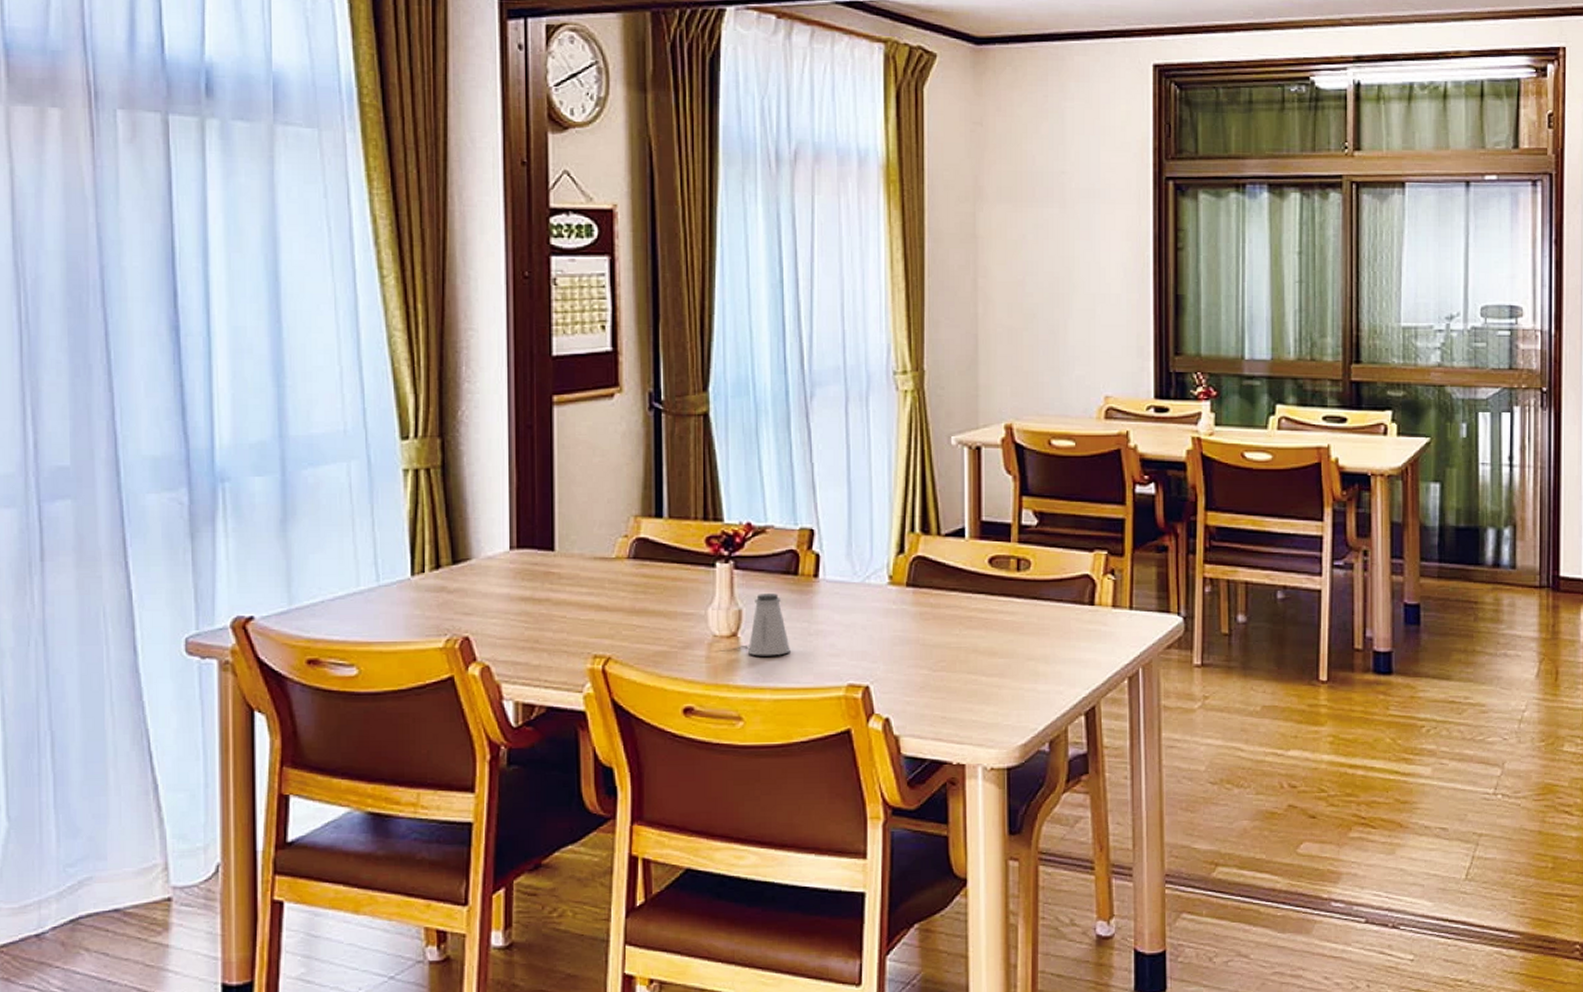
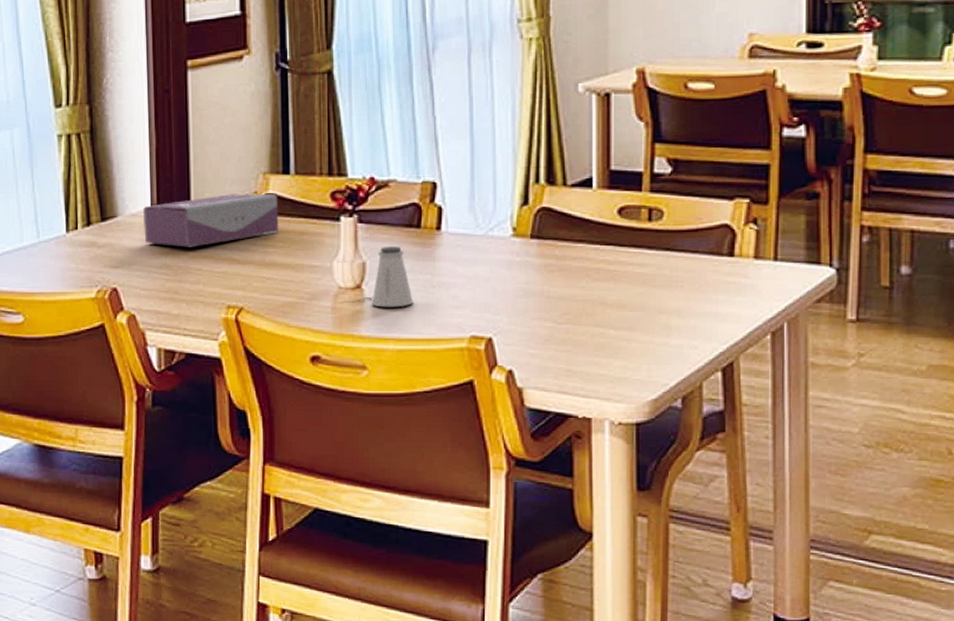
tissue box: none [501,537,651,593] -> present [143,193,279,247]

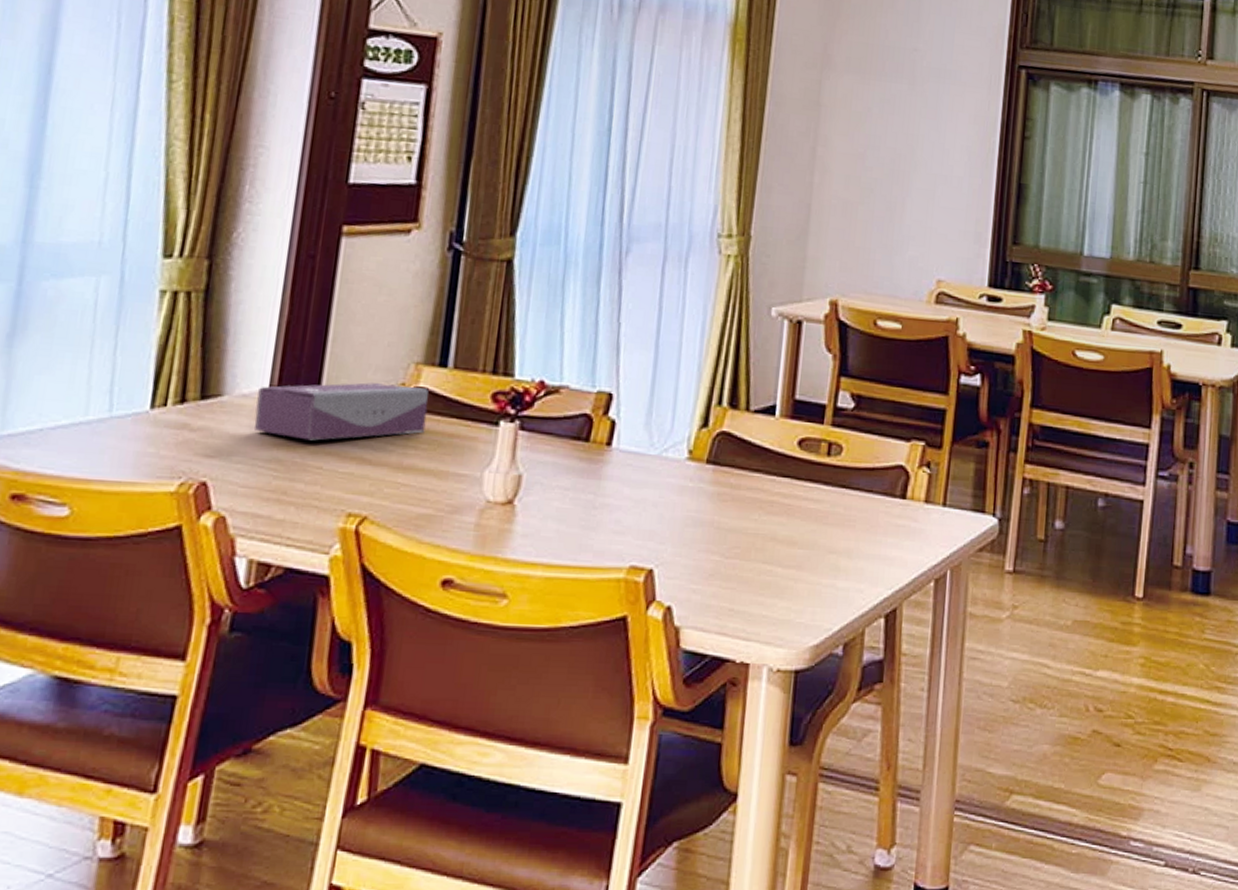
saltshaker: present [372,246,413,308] -> none [523,459,571,529]

